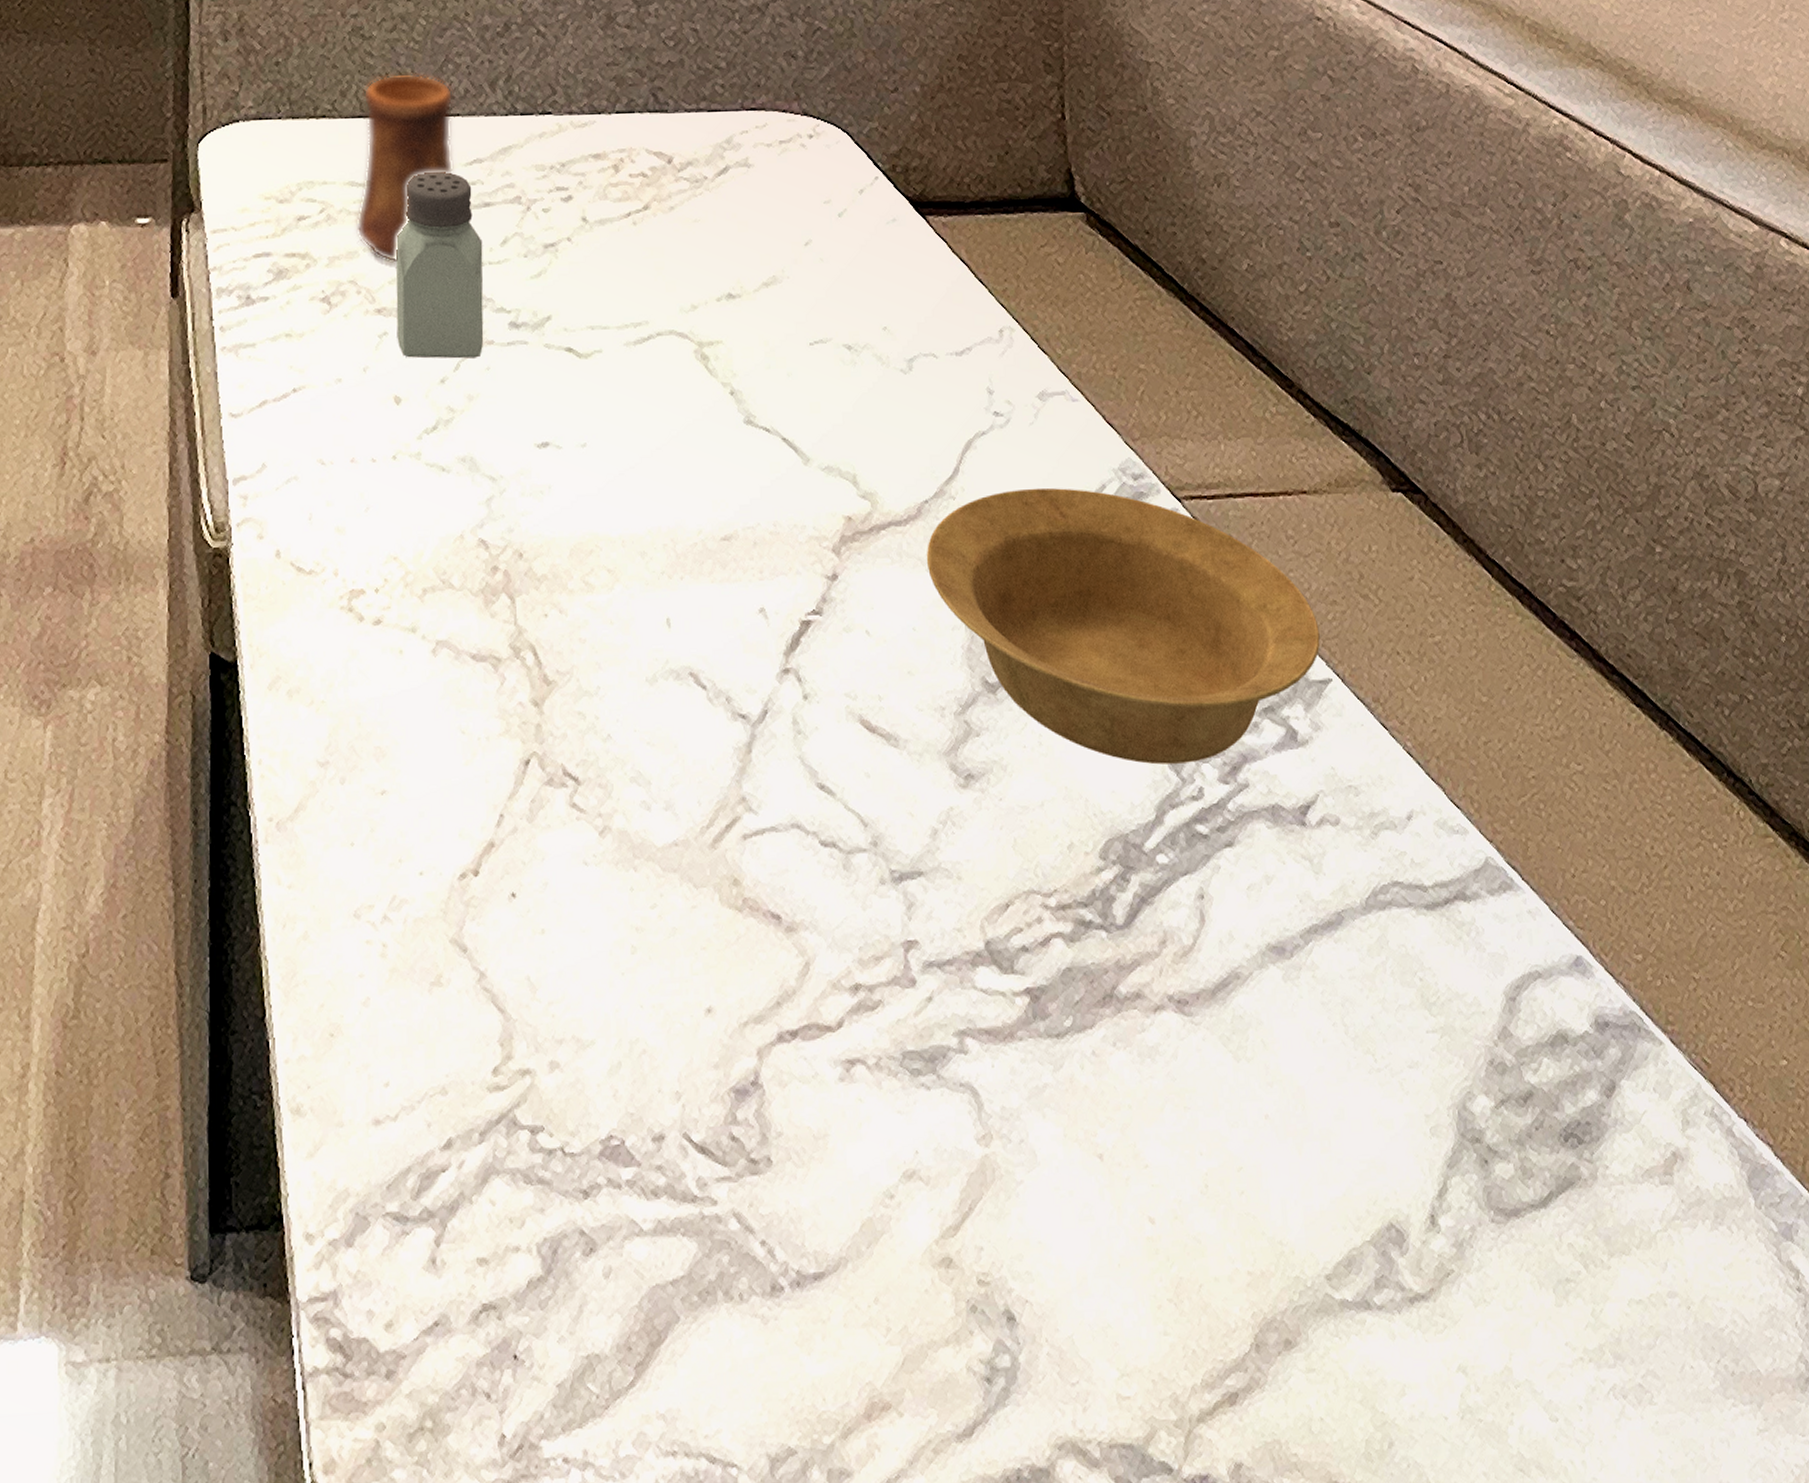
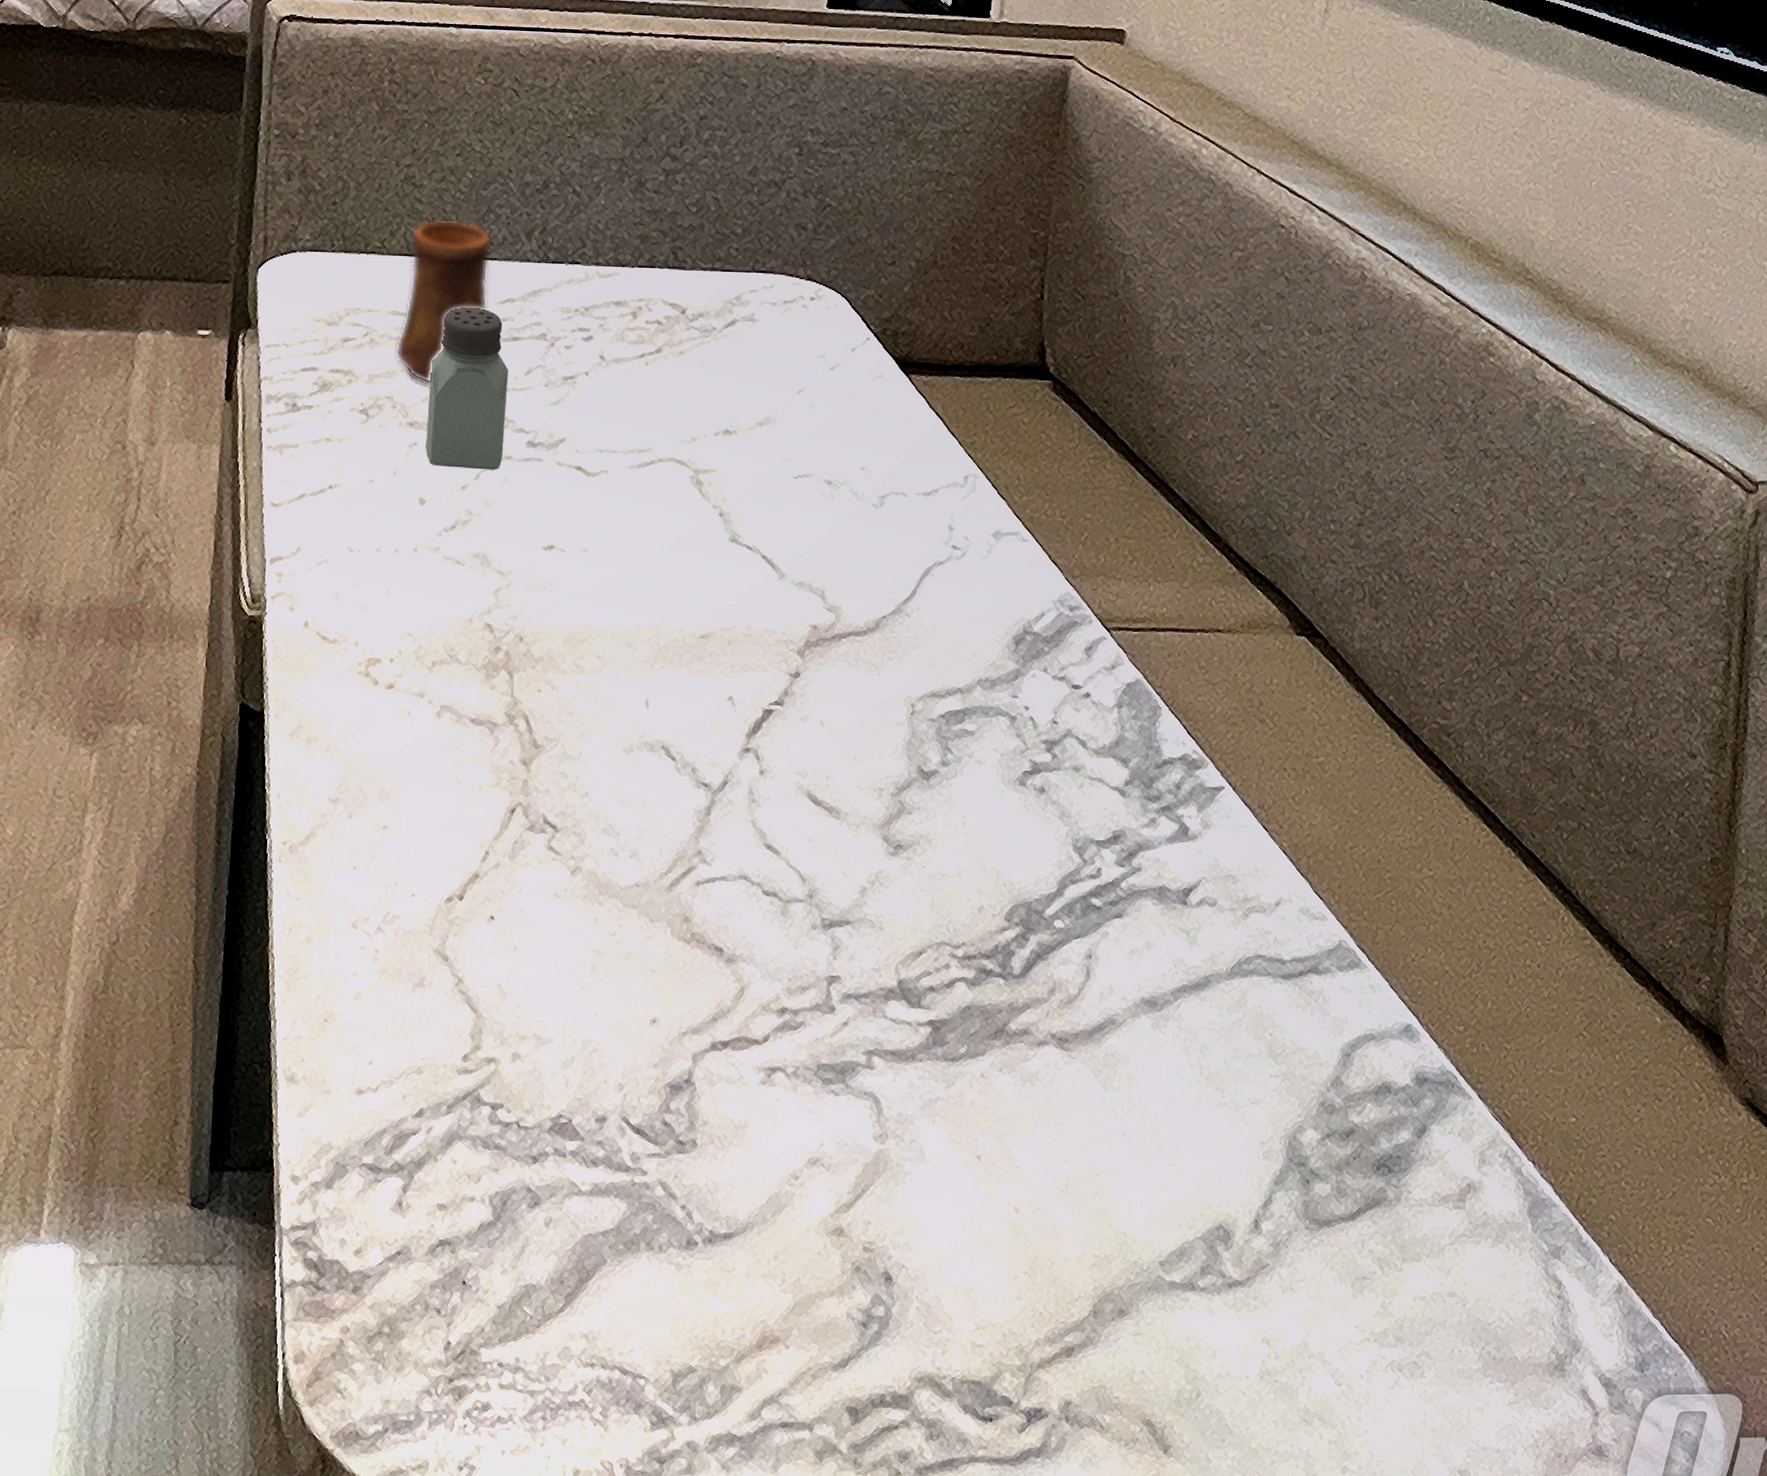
bowl: present [926,487,1320,765] -> none [879,612,1218,848]

